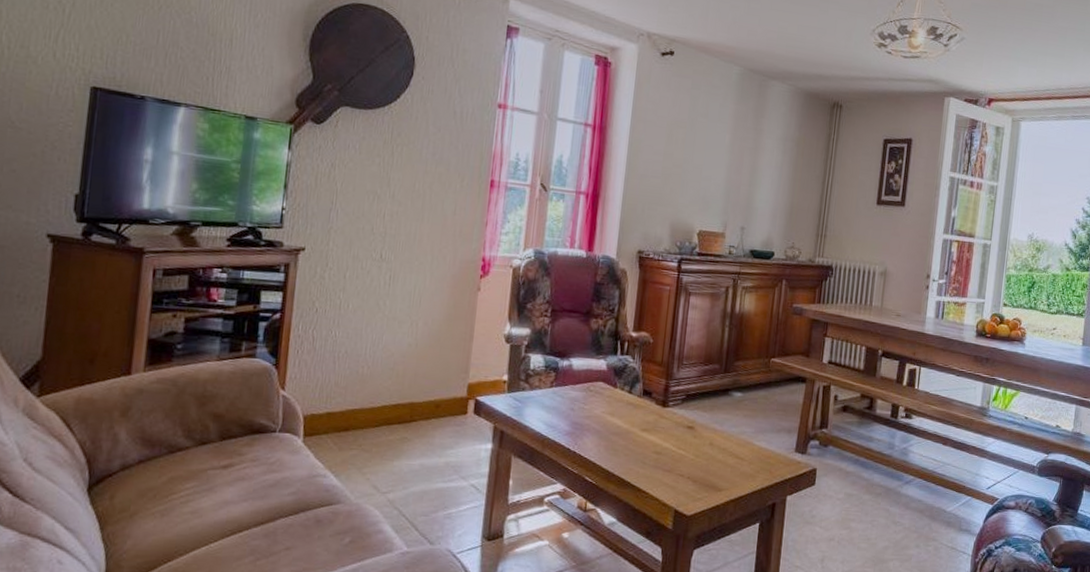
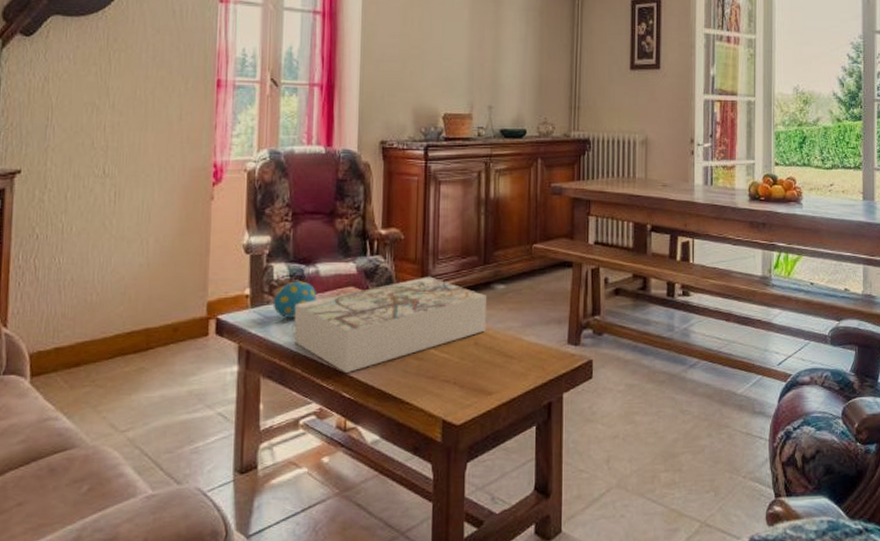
decorative egg: none [527,372,568,405] -> present [272,281,316,318]
board game: none [544,379,725,459] -> present [293,276,488,373]

